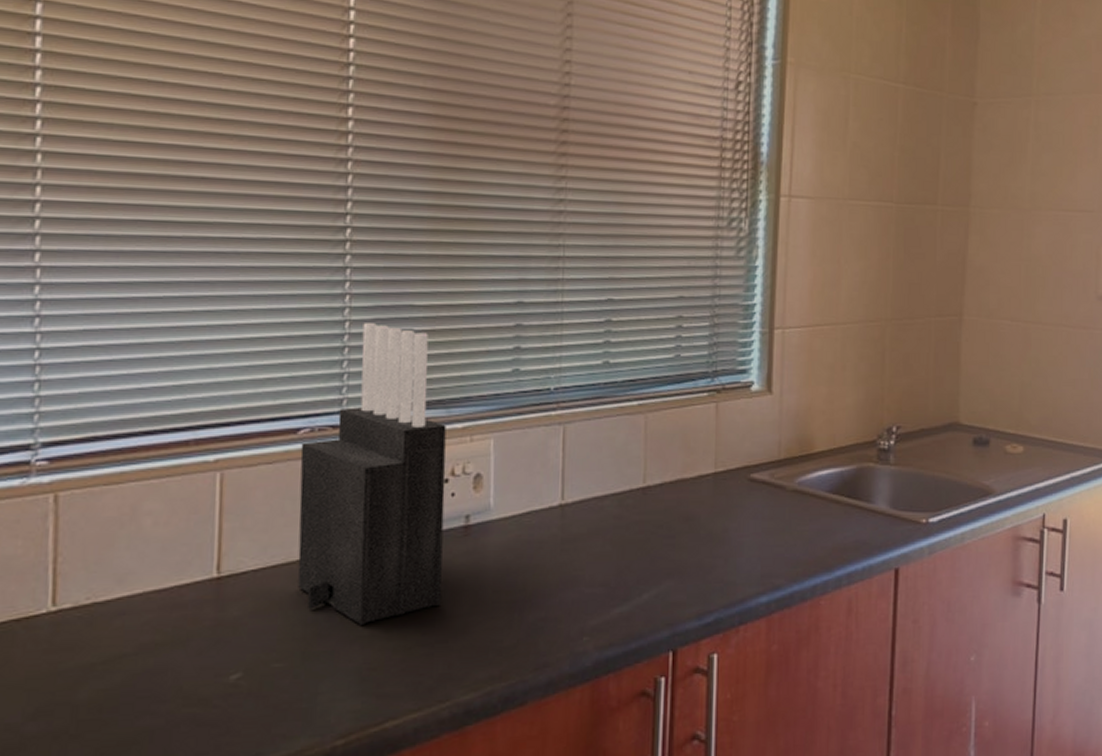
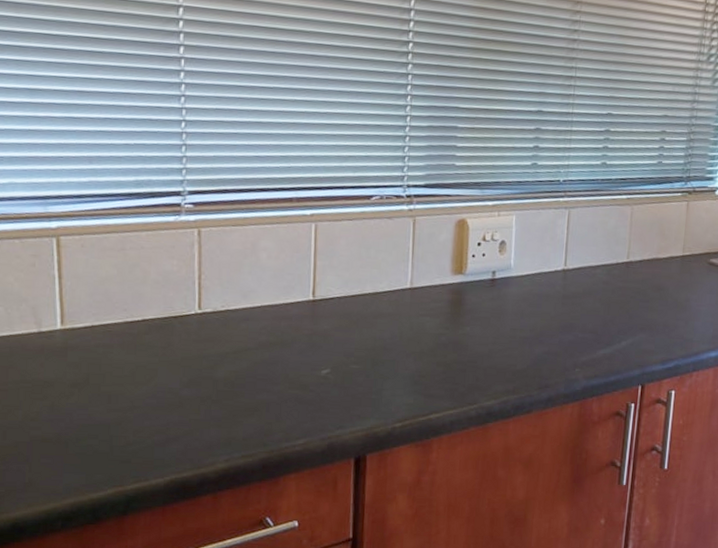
knife block: present [297,323,446,625] -> none [370,118,481,344]

